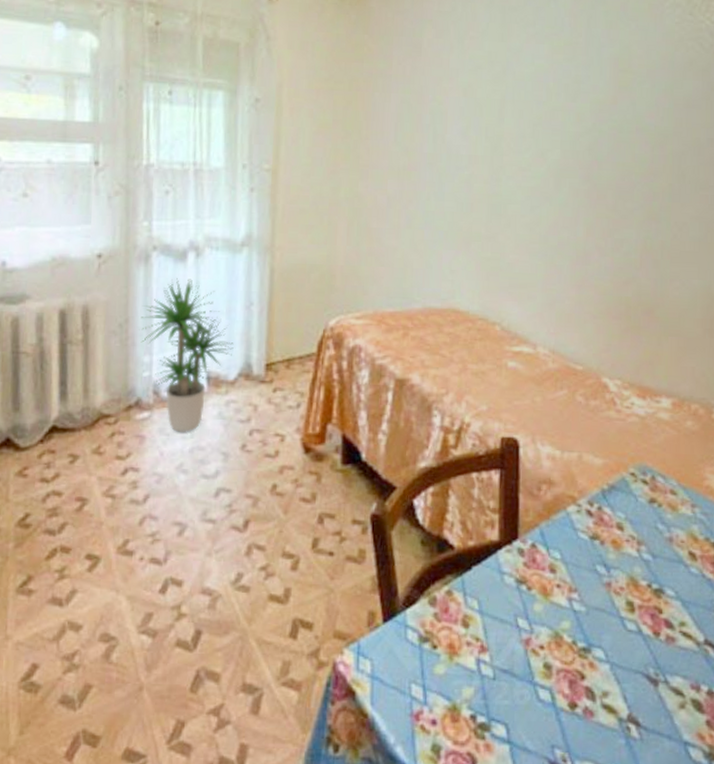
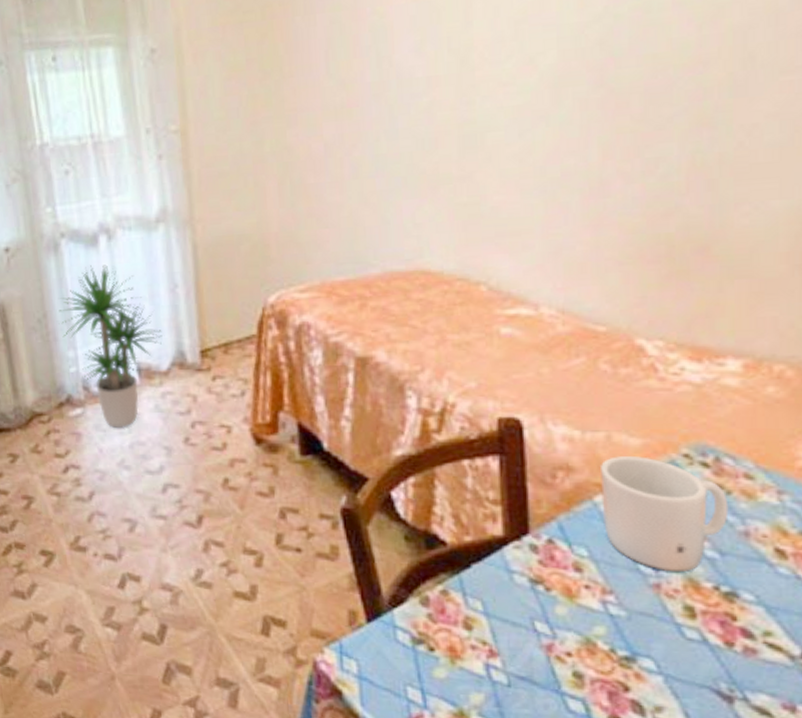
mug: none [572,473,660,573] -> present [601,456,729,573]

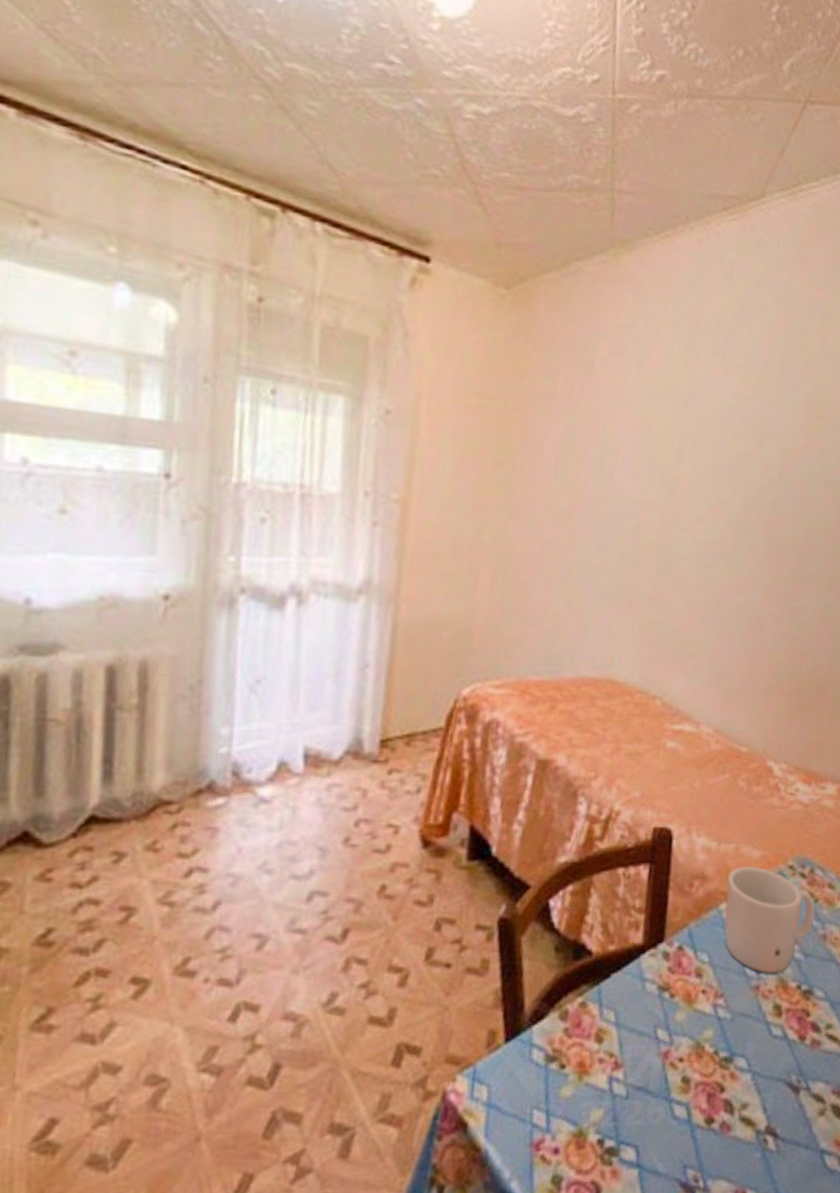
potted plant: present [59,265,162,428] -> none [218,630,341,823]

